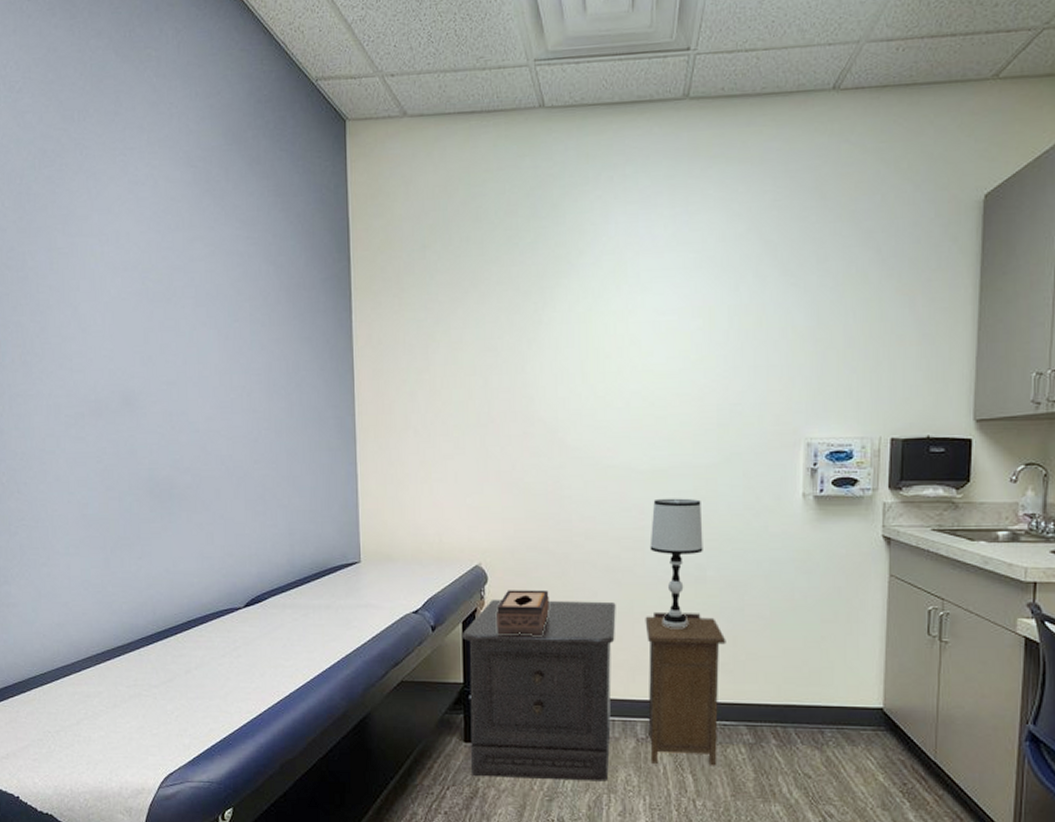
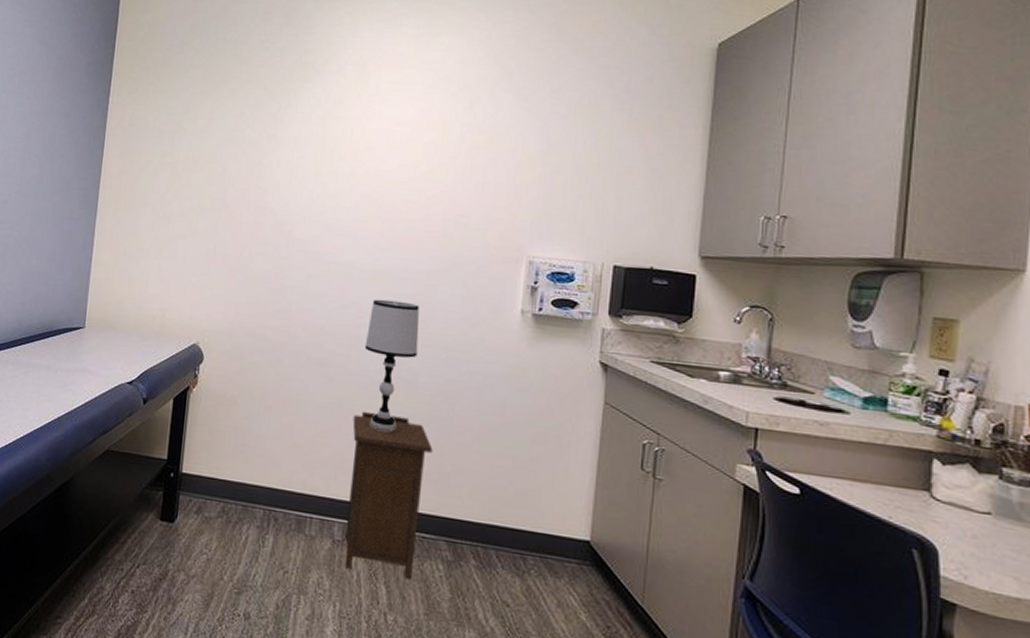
nightstand: present [463,599,616,782] -> none [163,379,326,581]
tissue box: present [496,590,549,635] -> none [205,372,261,421]

